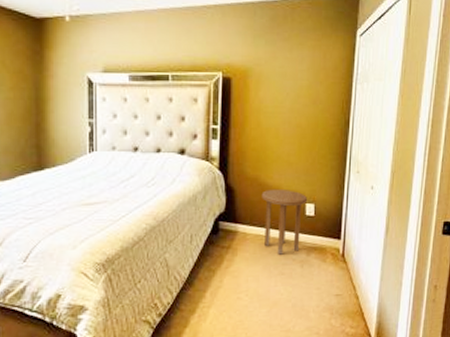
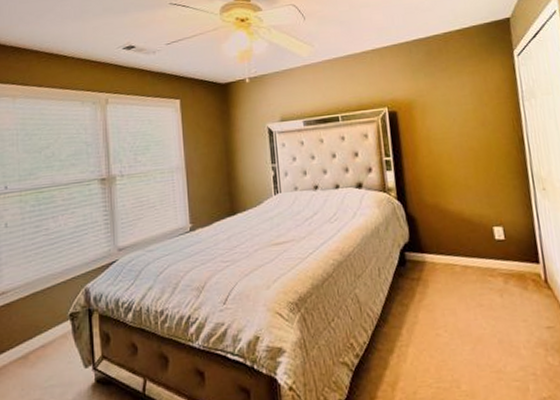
side table: present [261,188,308,255] -> none [444,214,495,284]

